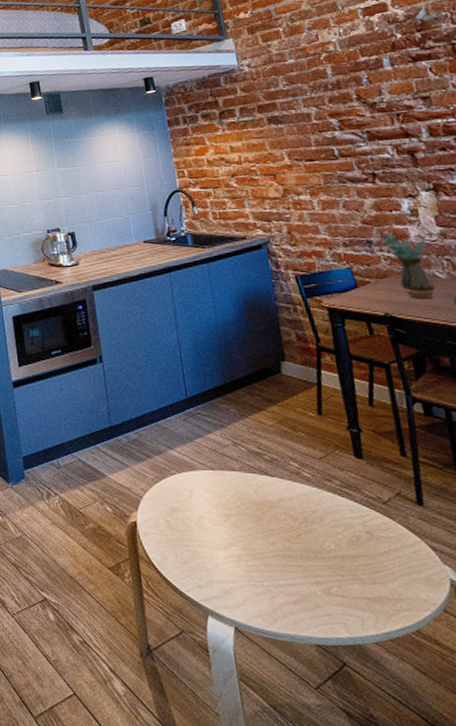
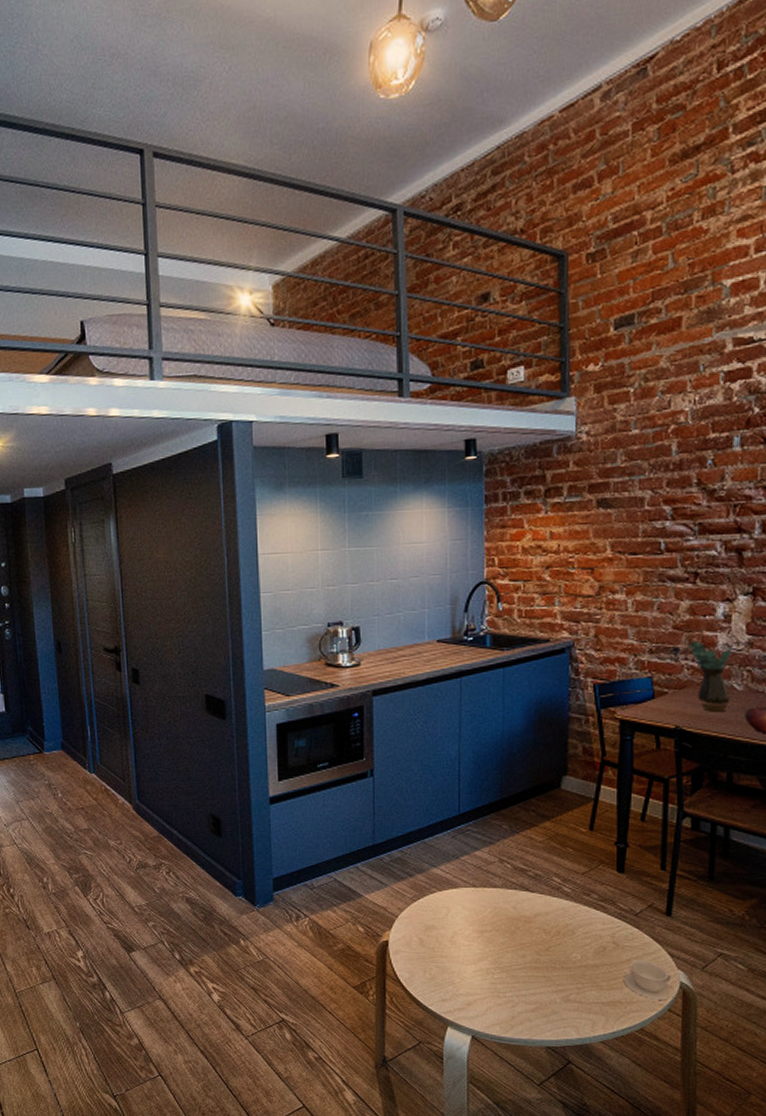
teacup: none [386,551,447,599] -> present [624,959,675,1000]

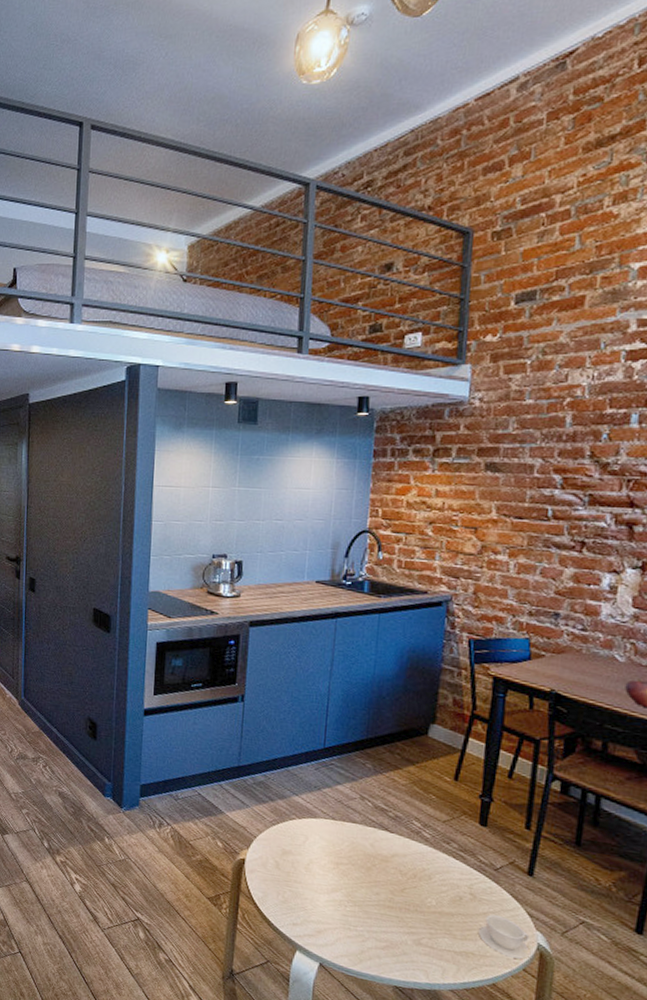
vase: present [687,639,732,712] -> none [568,605,616,681]

